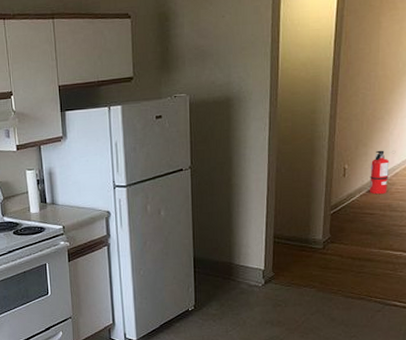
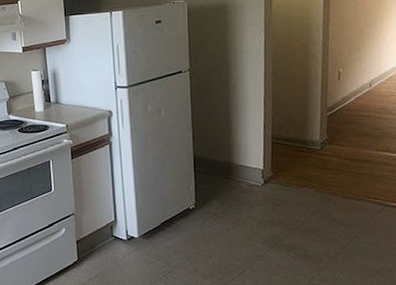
fire extinguisher: present [369,150,396,195] -> none [364,55,389,98]

